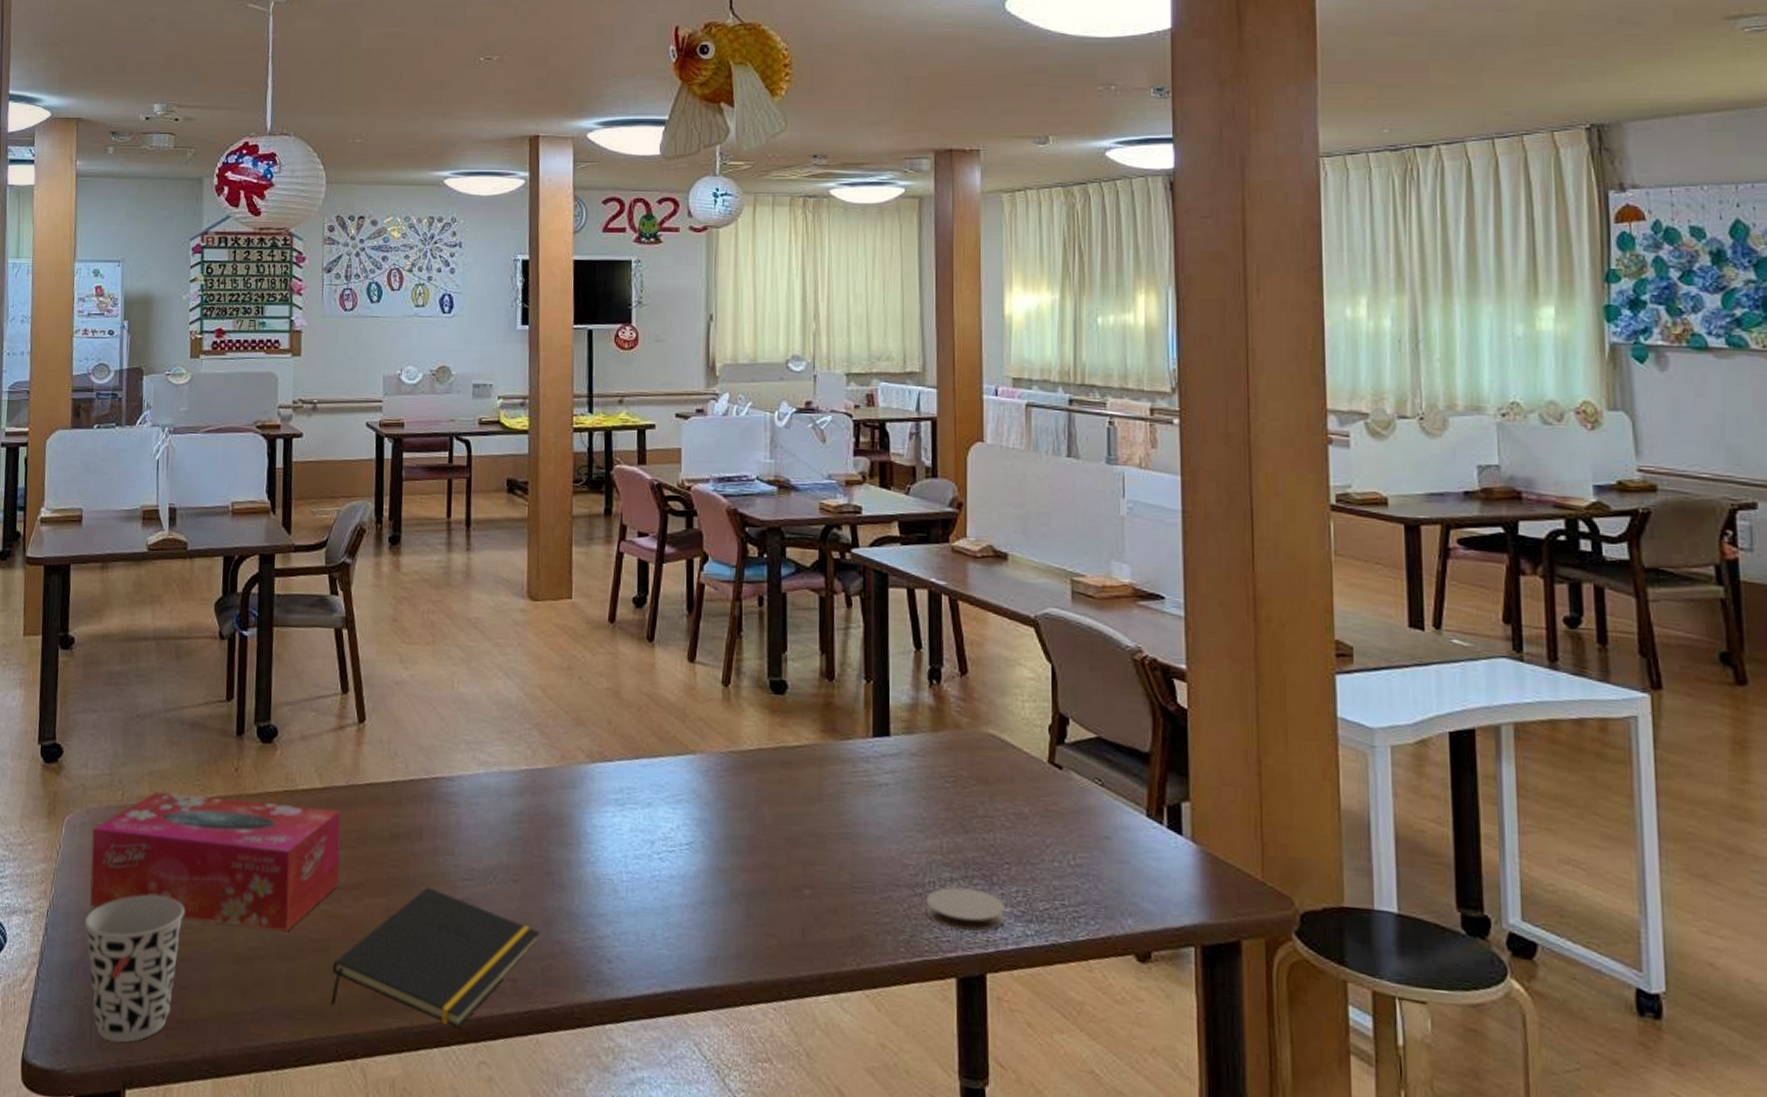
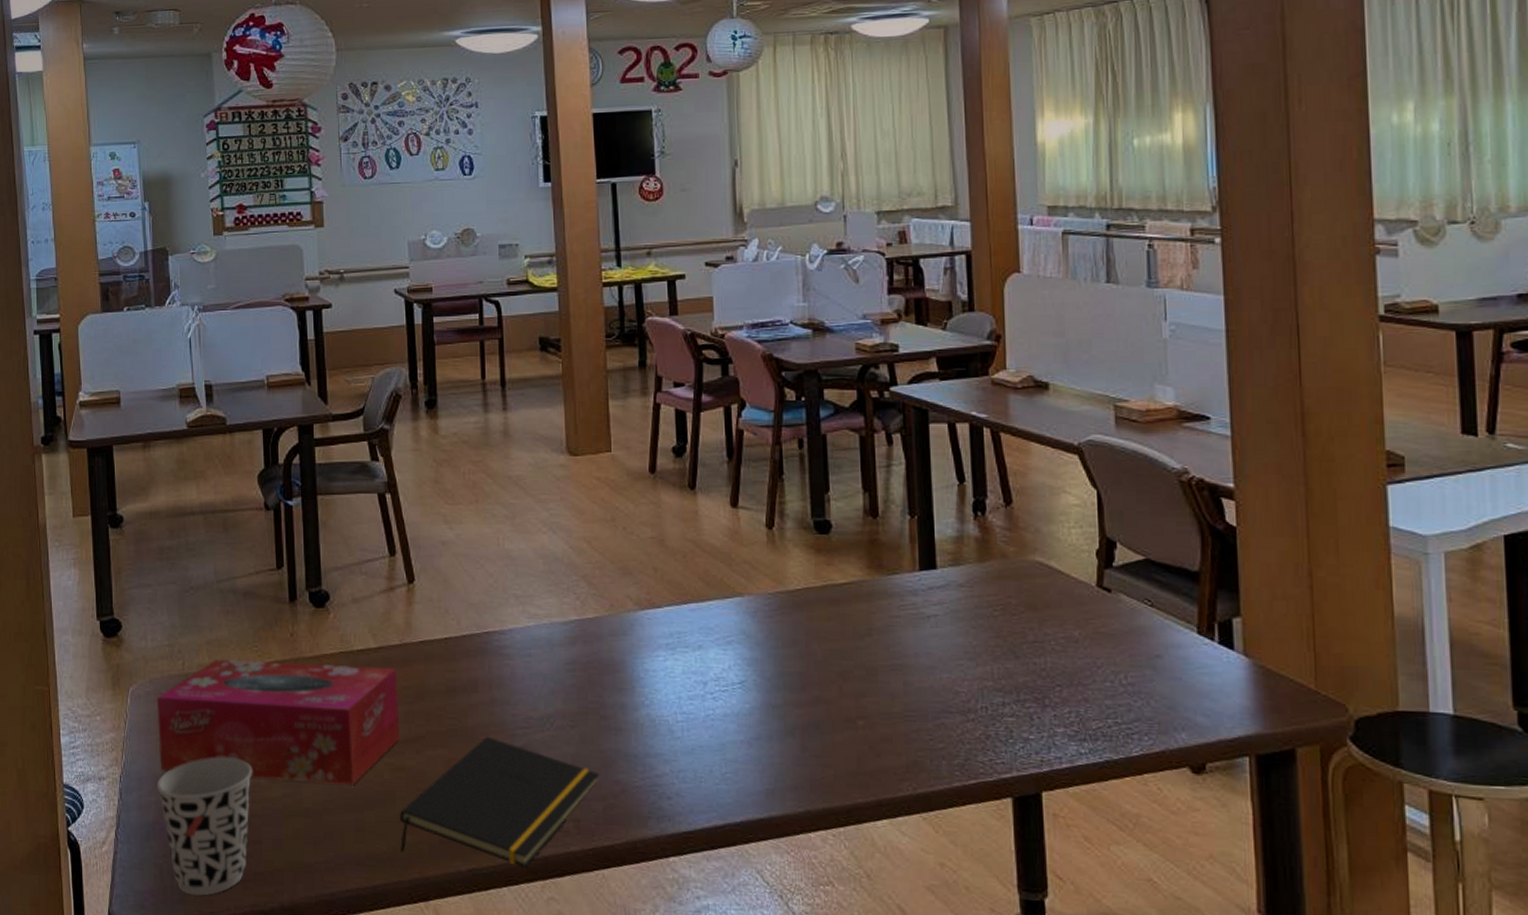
coaster: present [925,887,1004,931] -> none [978,711,1058,753]

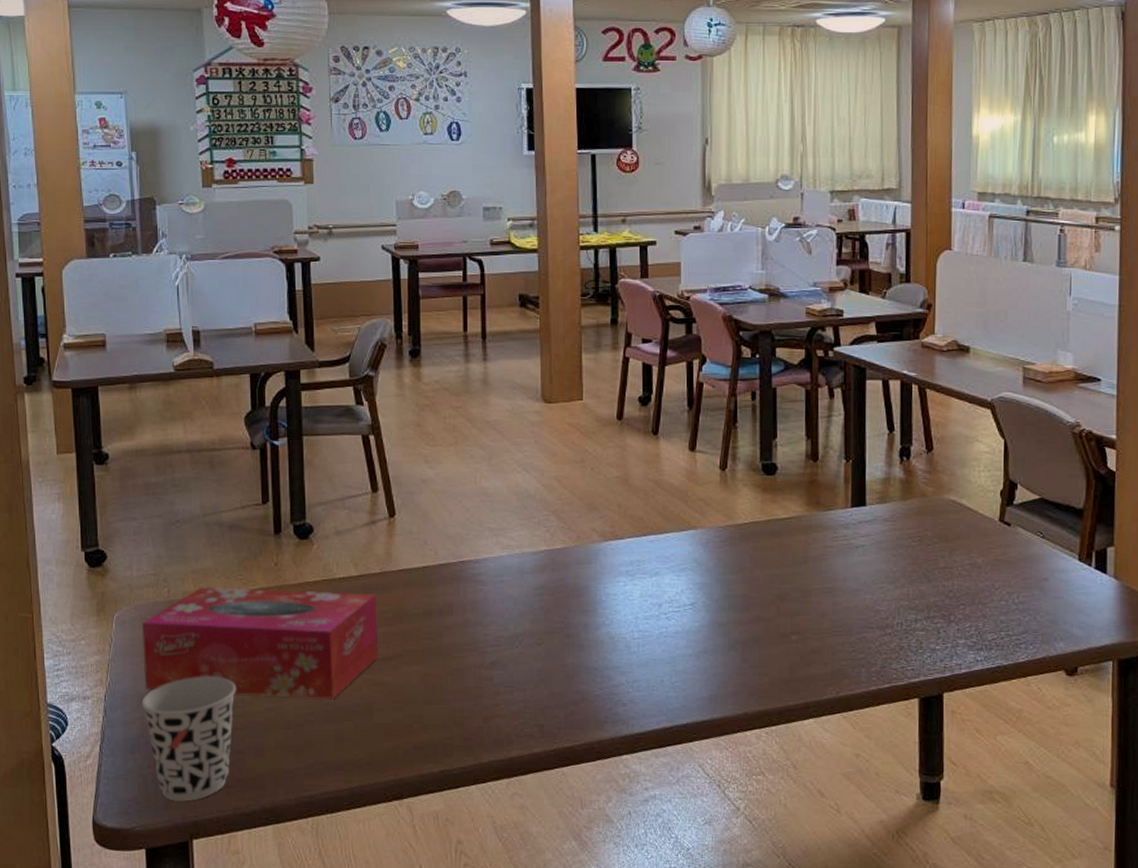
notepad: present [400,736,600,867] -> none [377,653,563,768]

